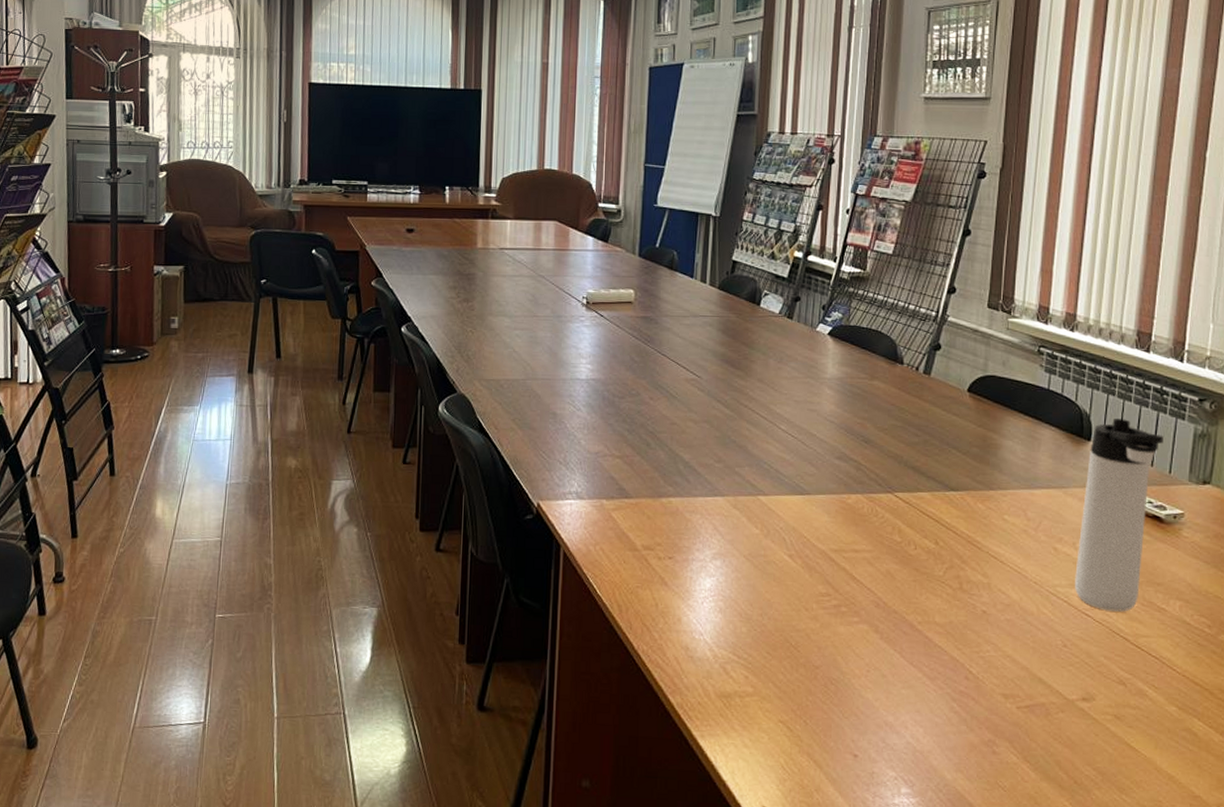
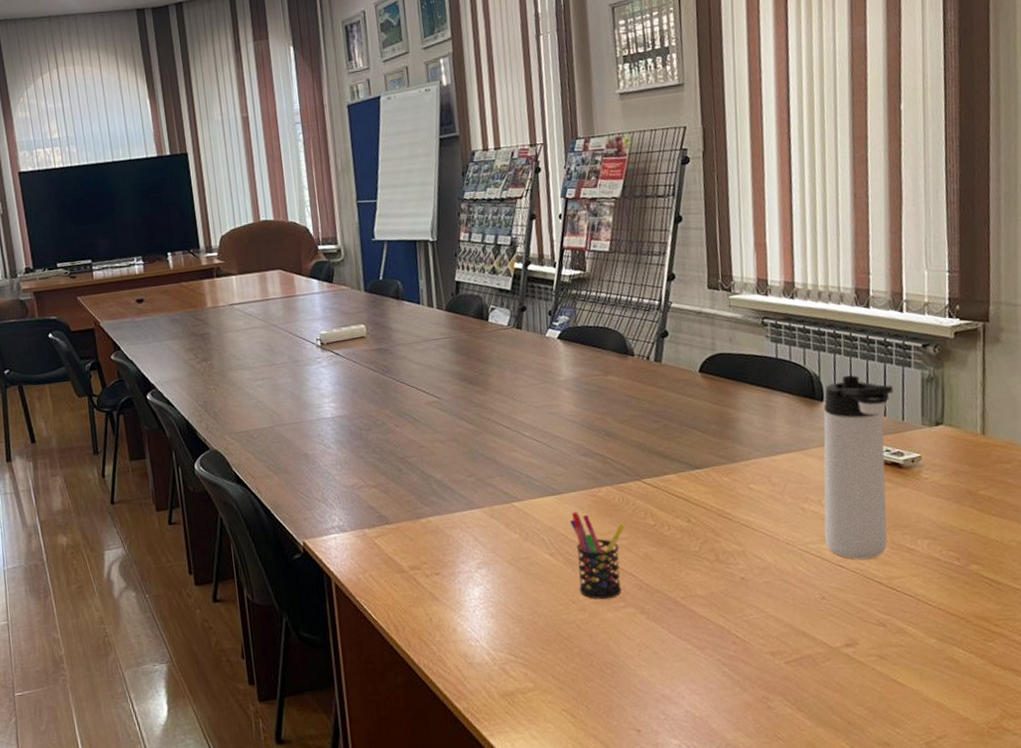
pen holder: none [813,515,871,612] -> present [569,511,625,599]

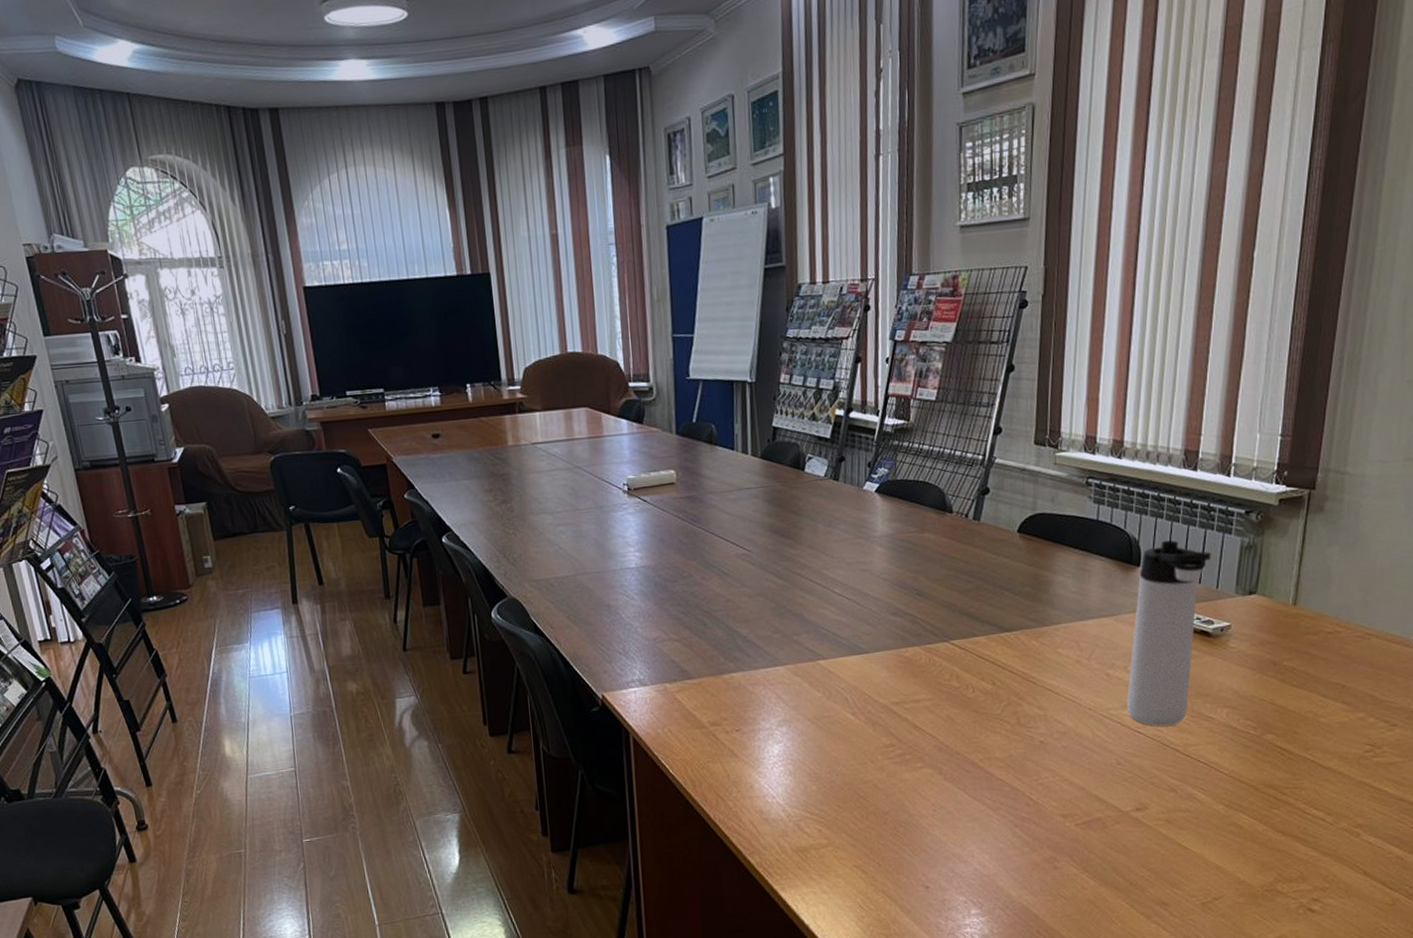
pen holder: present [569,511,625,599] -> none [874,671,930,760]

